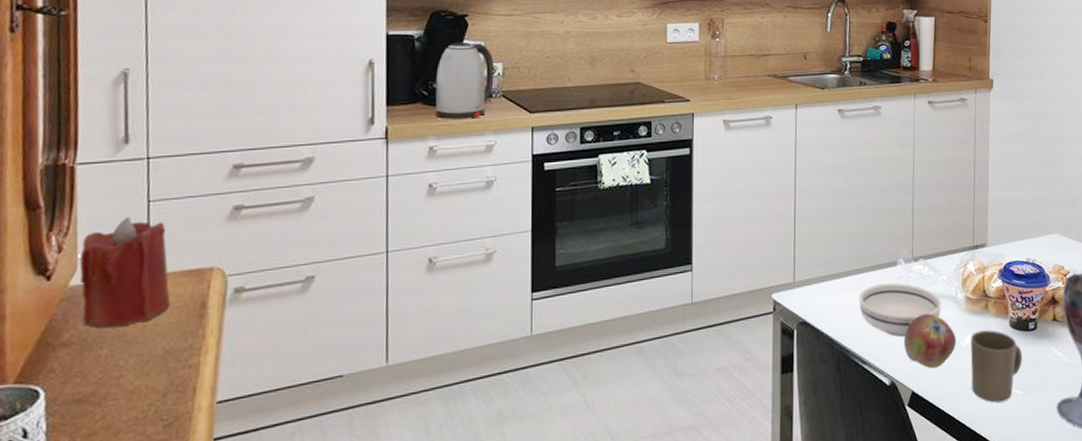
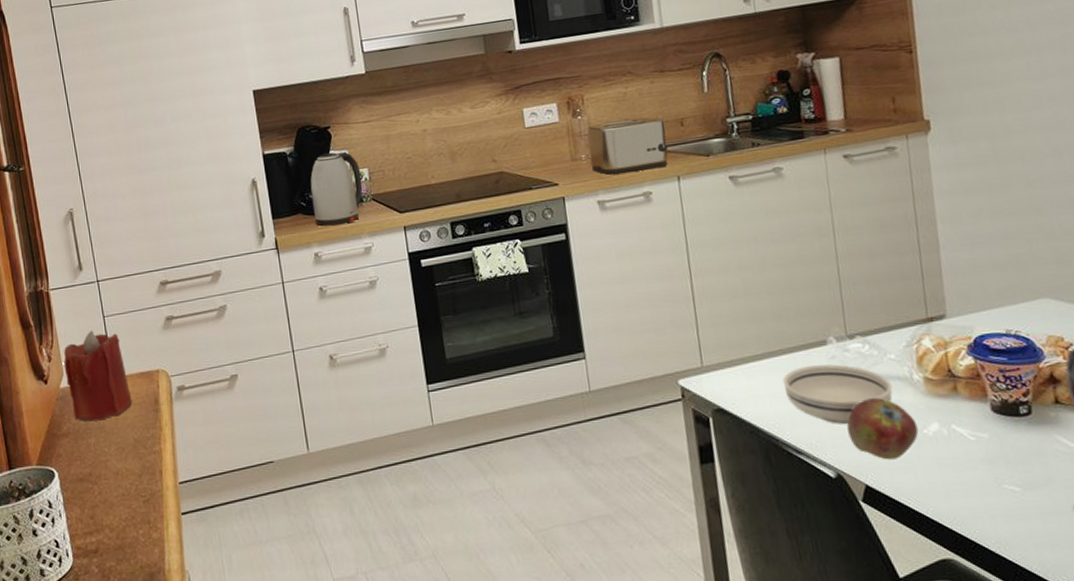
toaster: none [722,47,791,97] -> present [586,117,668,175]
mug: present [970,330,1022,402] -> none [937,415,1016,499]

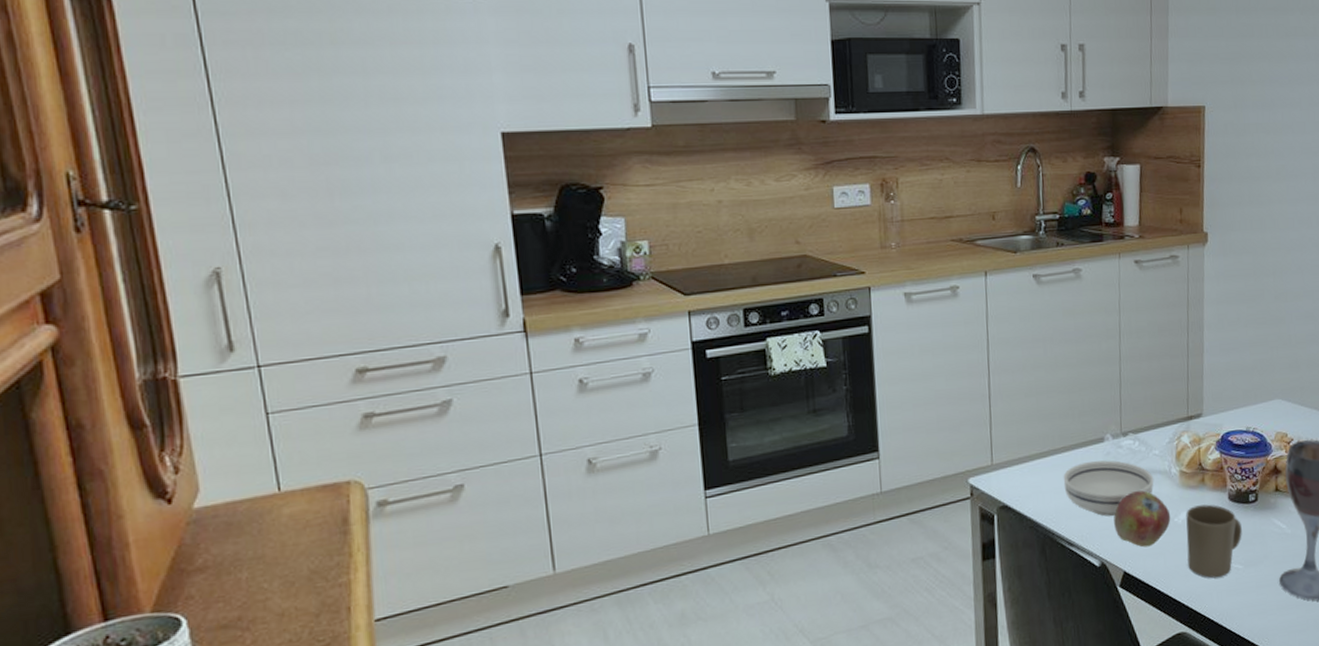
candle: present [64,330,132,422] -> none [200,431,308,551]
kettle: present [310,151,363,227] -> none [573,218,641,308]
toaster: present [586,117,668,175] -> none [899,207,978,267]
mug: none [937,415,1016,499] -> present [1186,504,1242,578]

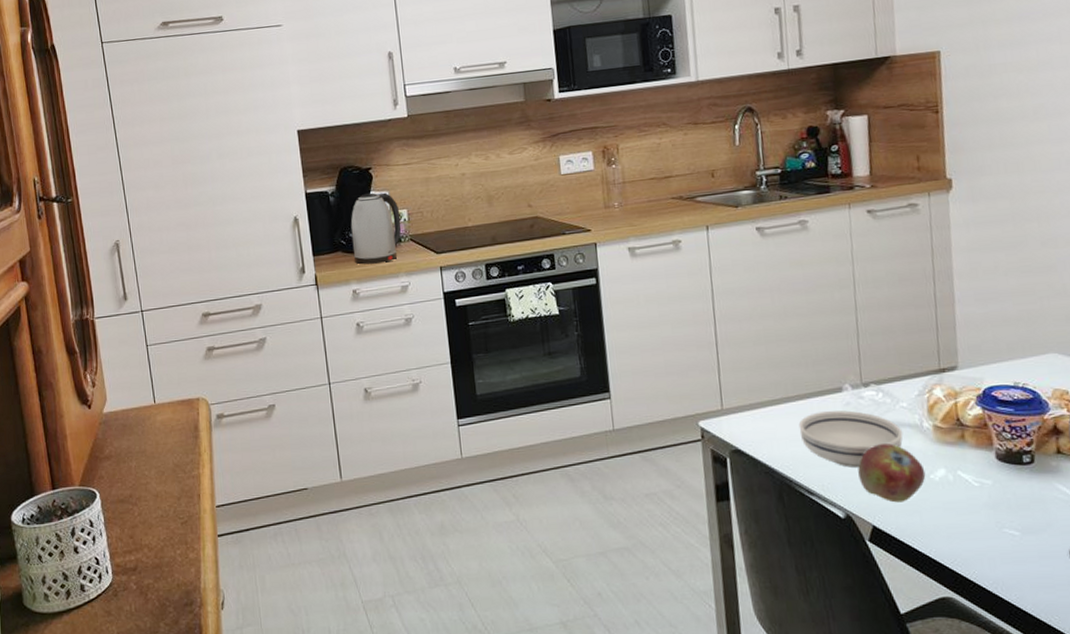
kettle: none [573,218,641,308] -> present [350,192,402,265]
mug: present [1186,504,1242,578] -> none [943,462,1017,542]

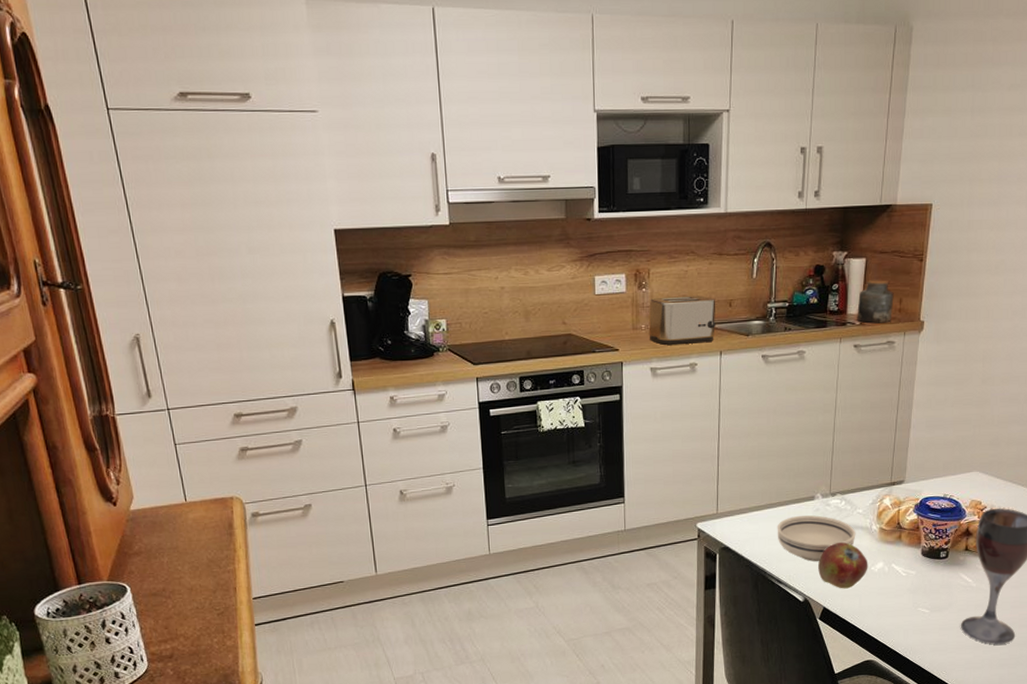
kettle: present [350,192,402,265] -> none [389,300,440,373]
toaster: none [620,168,698,223] -> present [648,295,716,346]
jar: none [864,136,910,186] -> present [857,280,894,324]

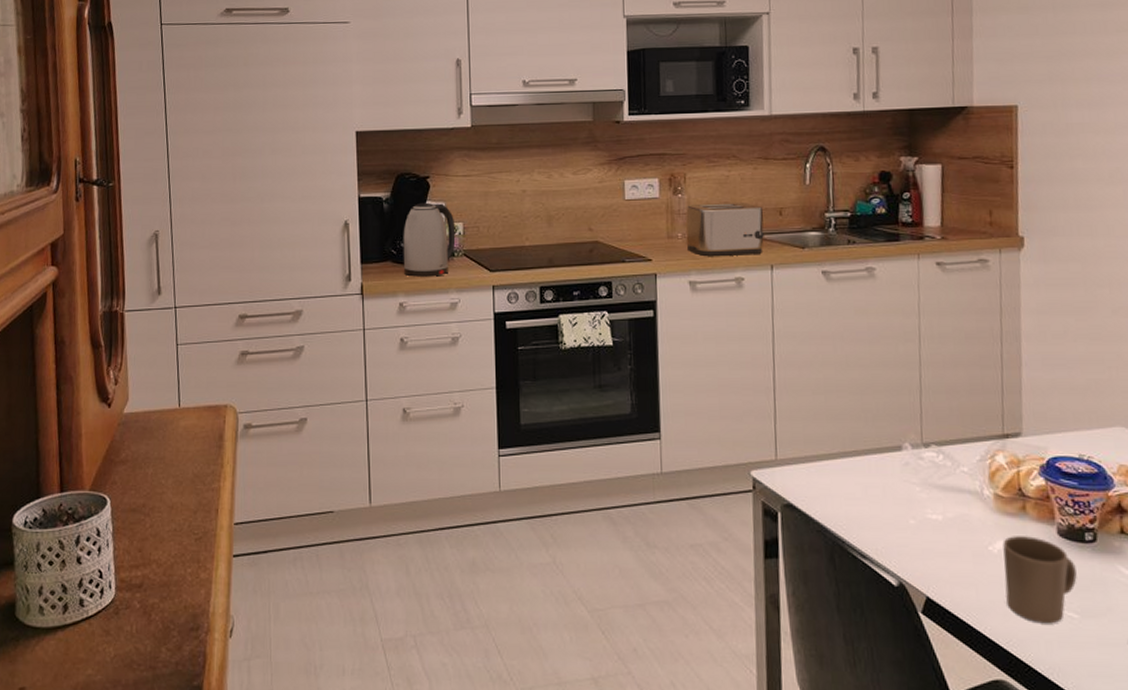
kettle: none [389,300,440,373] -> present [403,202,456,278]
bowl: present [777,515,856,562] -> none [854,470,963,532]
fruit: present [818,541,868,589] -> none [914,508,984,574]
jar: present [857,280,894,324] -> none [936,188,982,238]
mug: none [880,557,931,618] -> present [1003,536,1077,623]

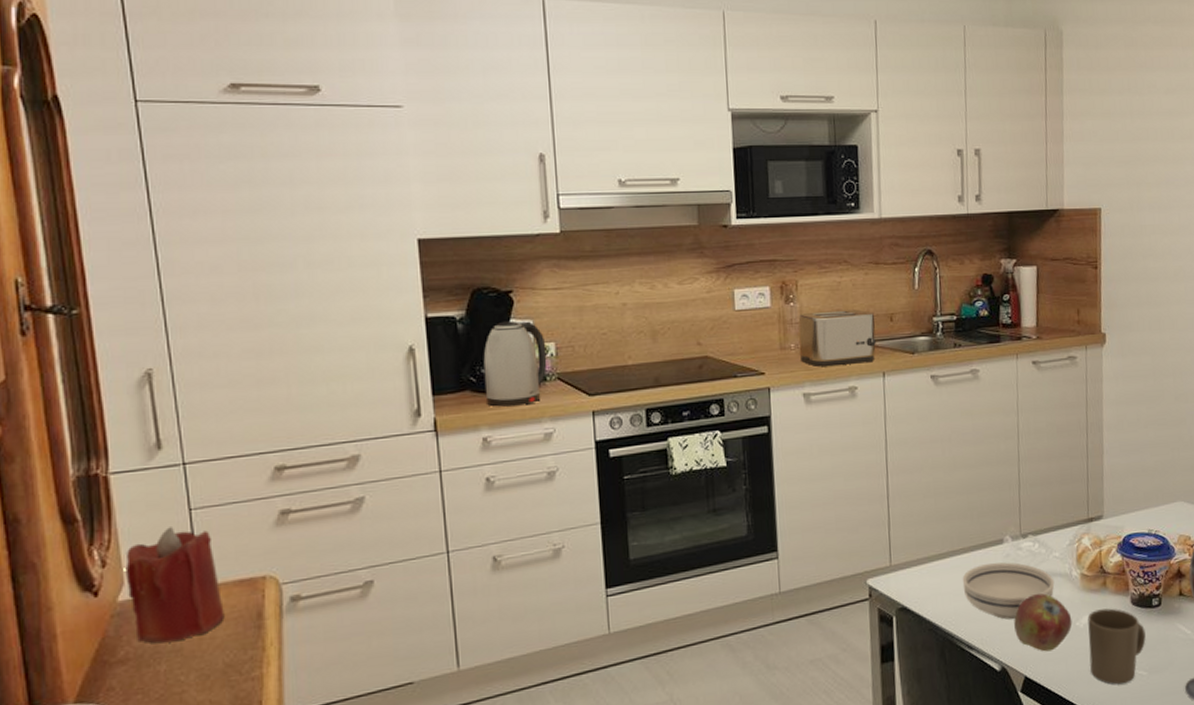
candle: none [130,357,196,451] -> present [125,527,225,643]
bowl: none [854,470,963,532] -> present [962,562,1055,620]
fruit: none [914,508,984,574] -> present [1014,593,1073,652]

